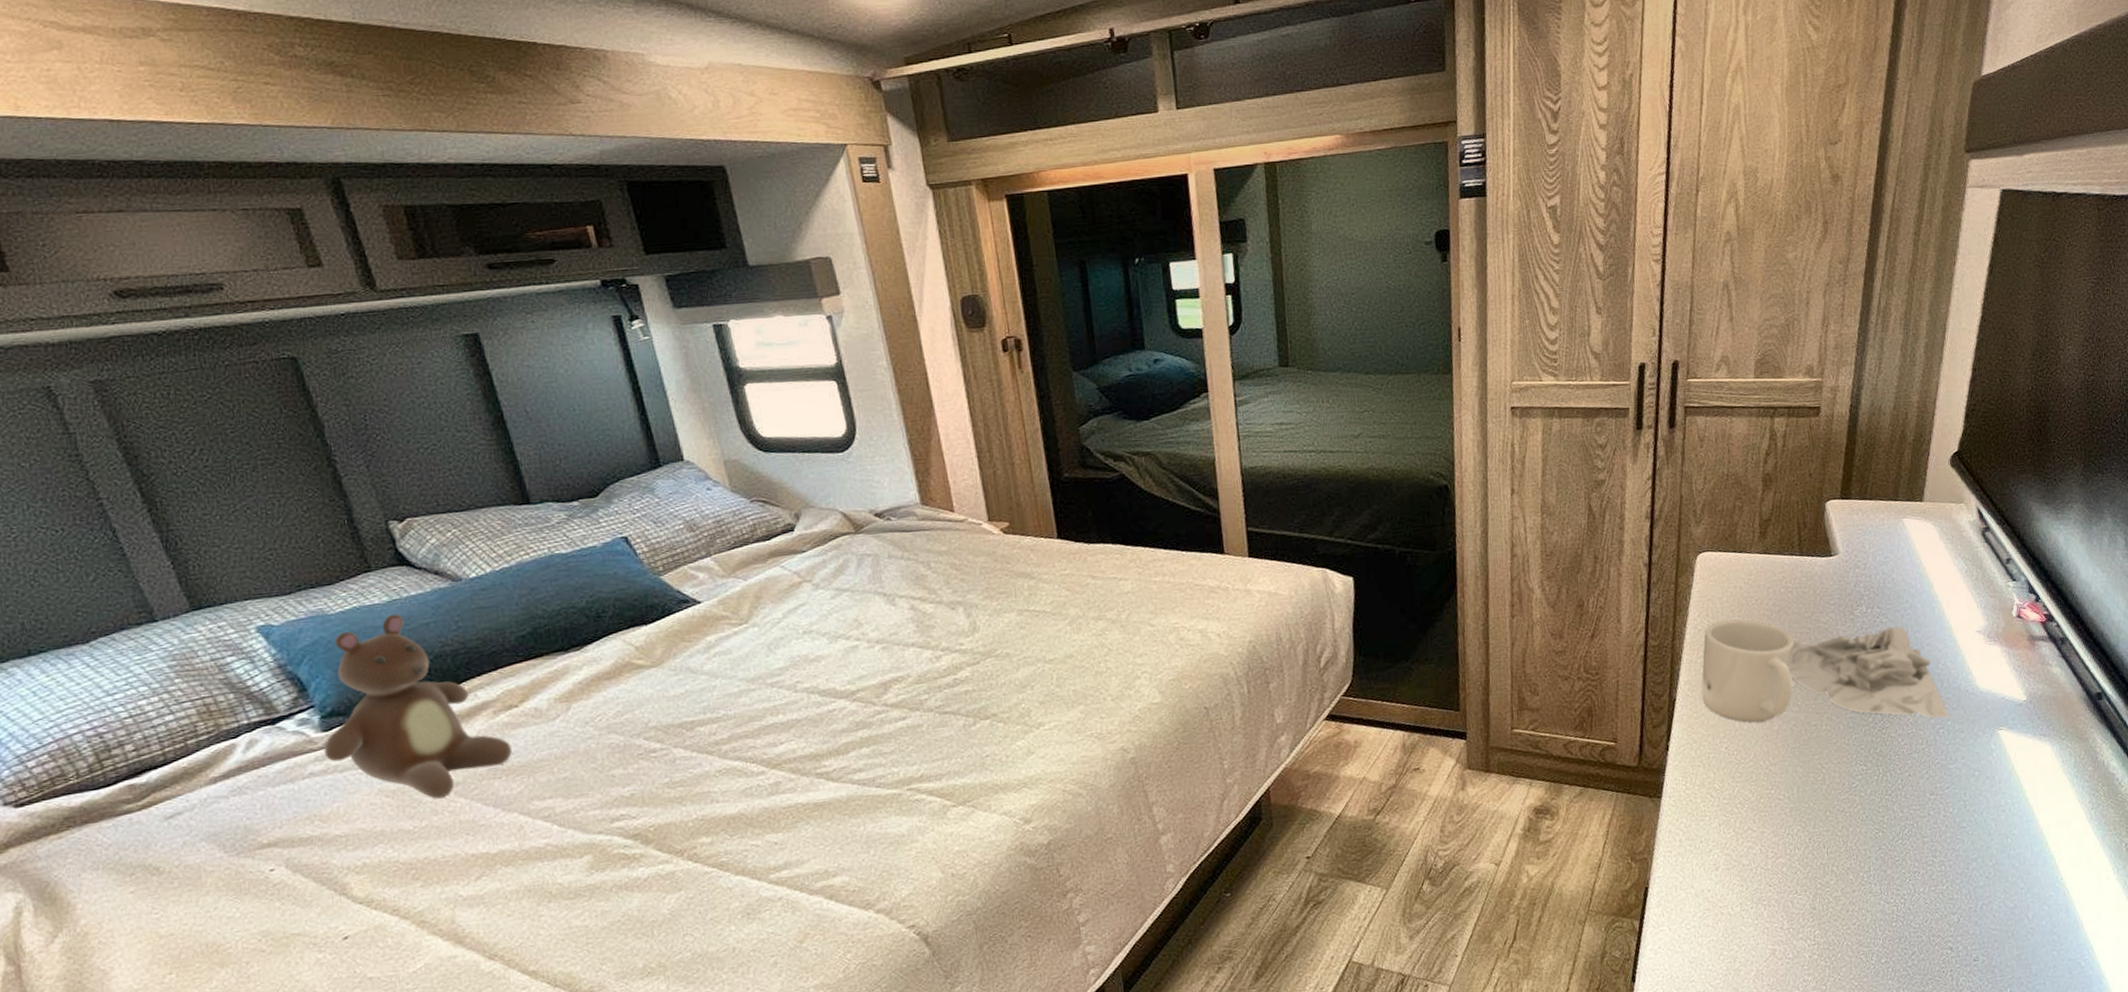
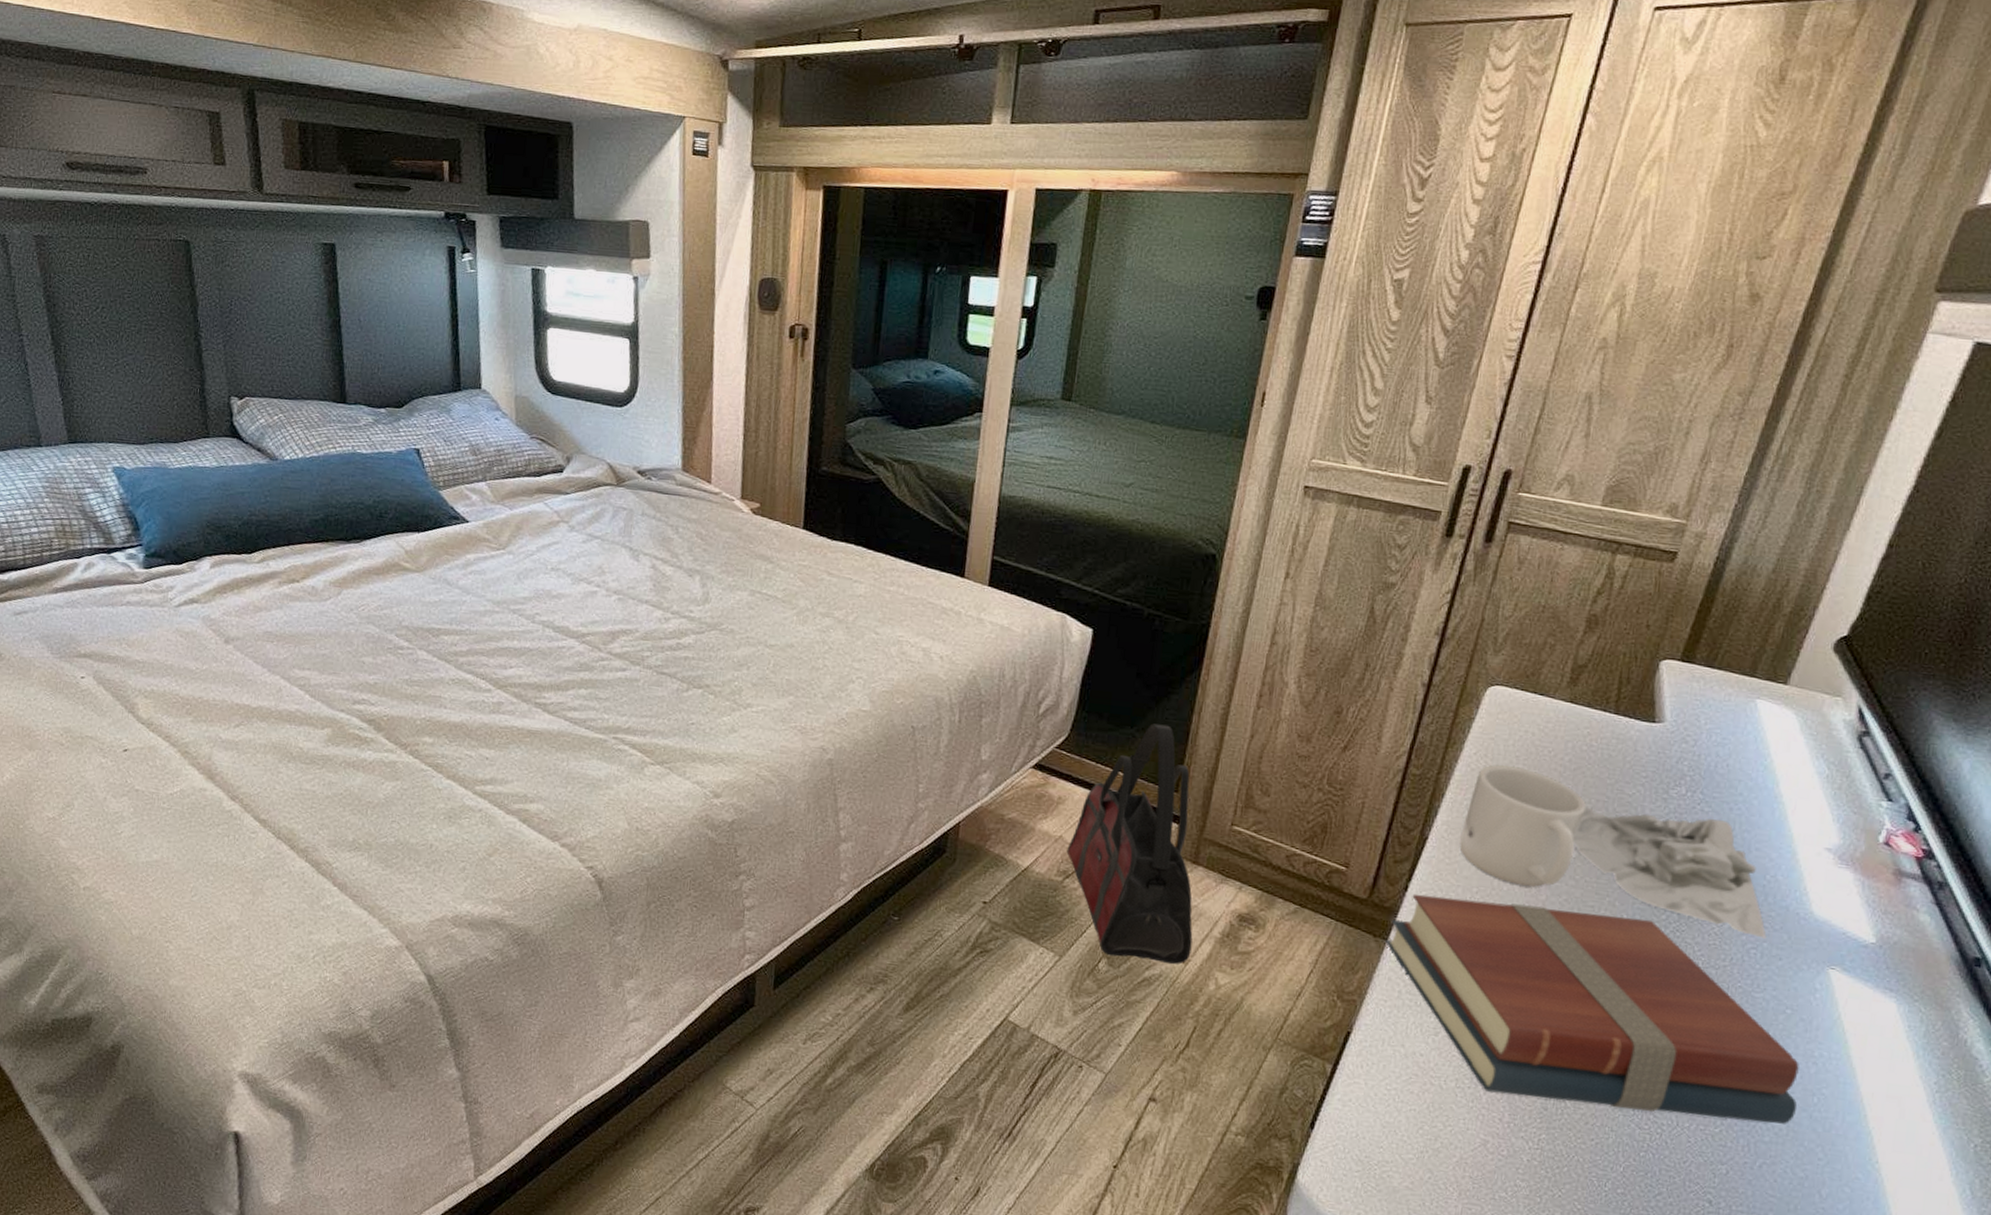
teddy bear: present [323,613,512,799] -> none [141,478,287,648]
duffel bag: none [1372,651,1501,877] -> present [1066,723,1193,964]
books: none [1660,725,1998,907] -> present [1385,893,1799,1124]

